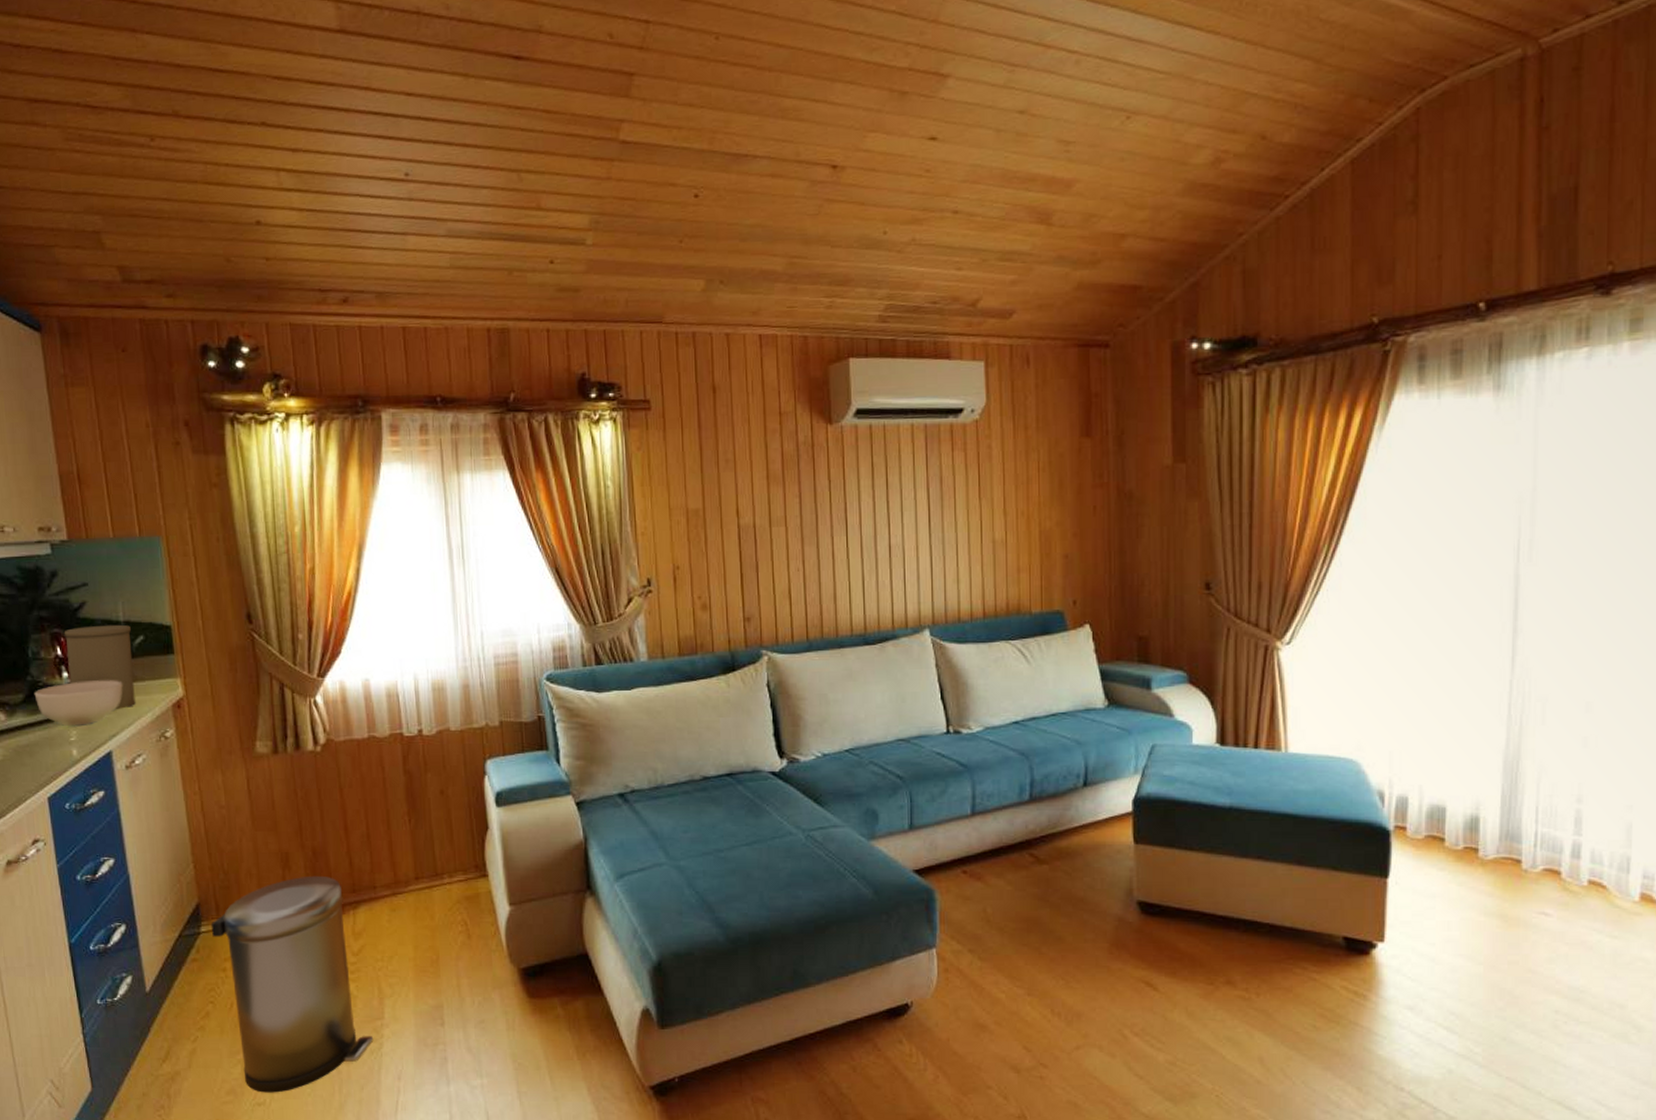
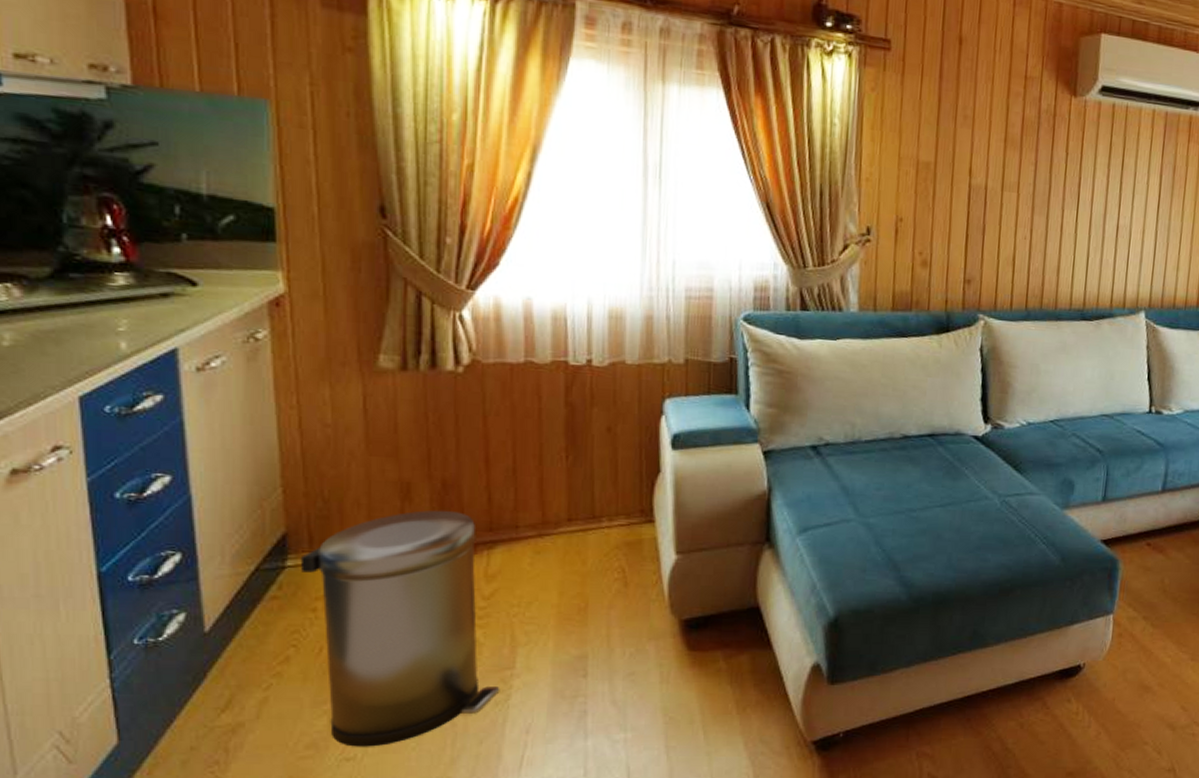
bowl: present [34,680,123,726] -> none [67,260,200,314]
canister: present [64,624,136,710] -> none [118,194,216,301]

